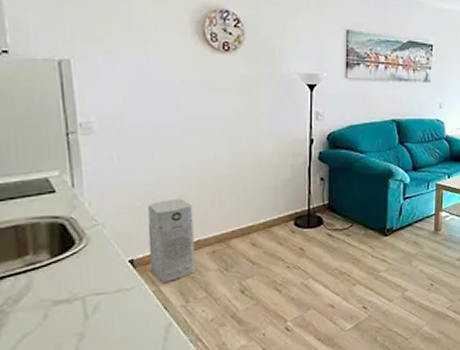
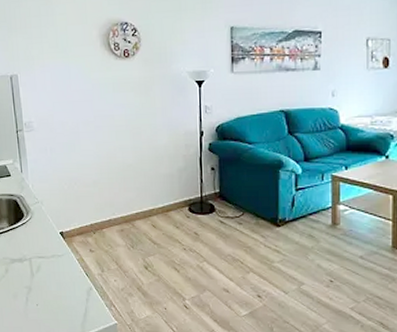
air purifier: present [147,197,195,284] -> none [72,183,108,254]

